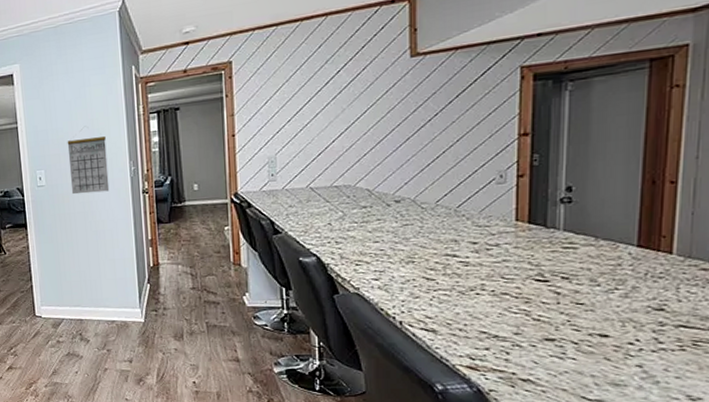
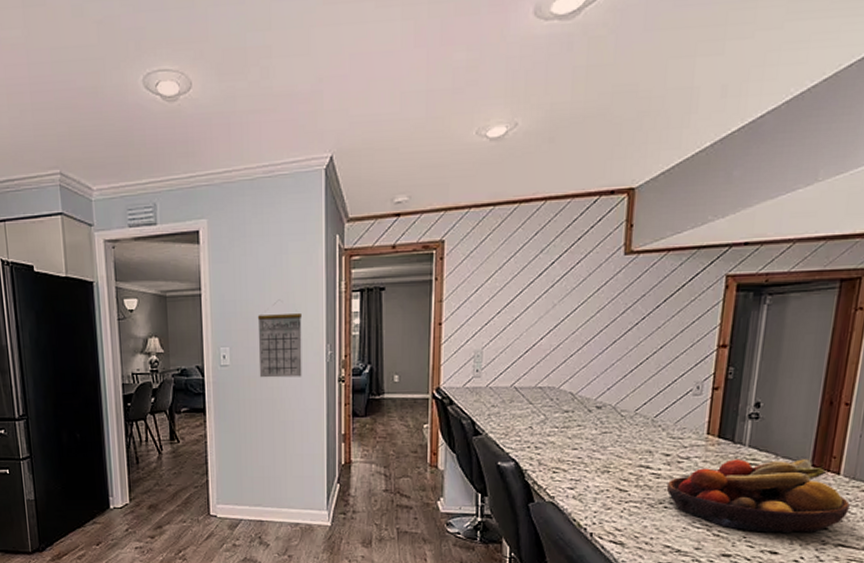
fruit bowl: none [476,240,688,316] -> present [666,459,850,534]

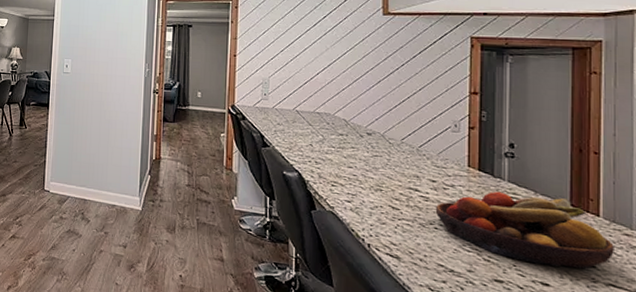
calendar: present [257,302,302,378] -> none [92,30,127,87]

